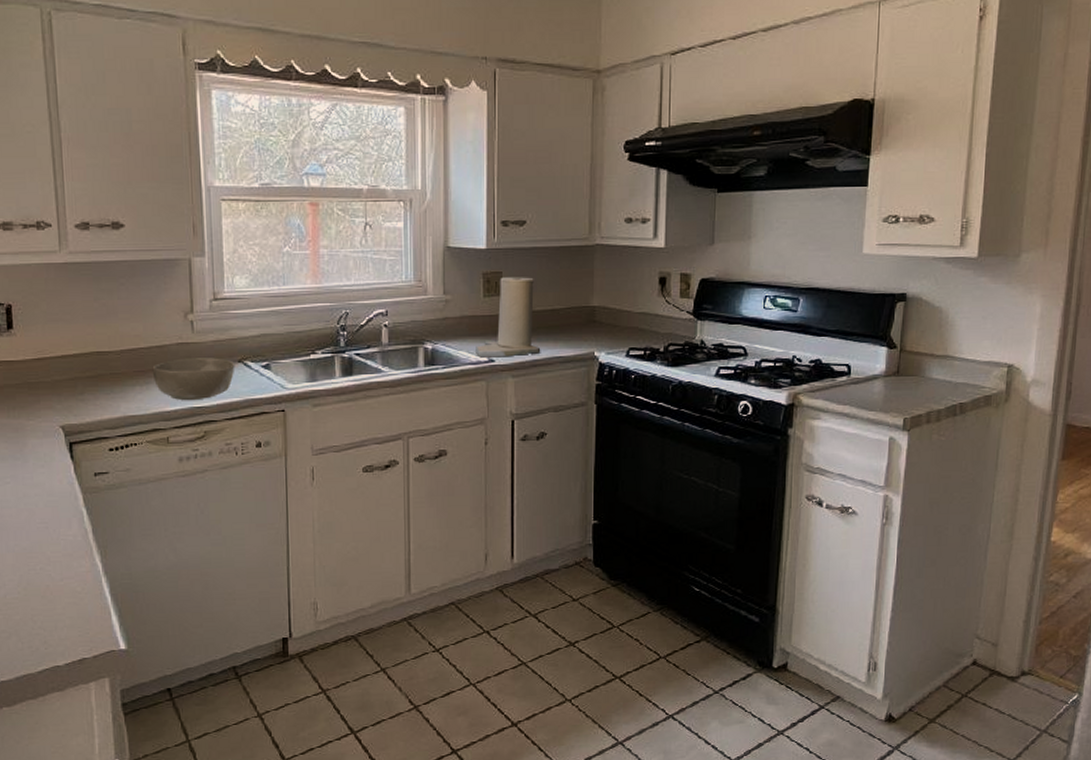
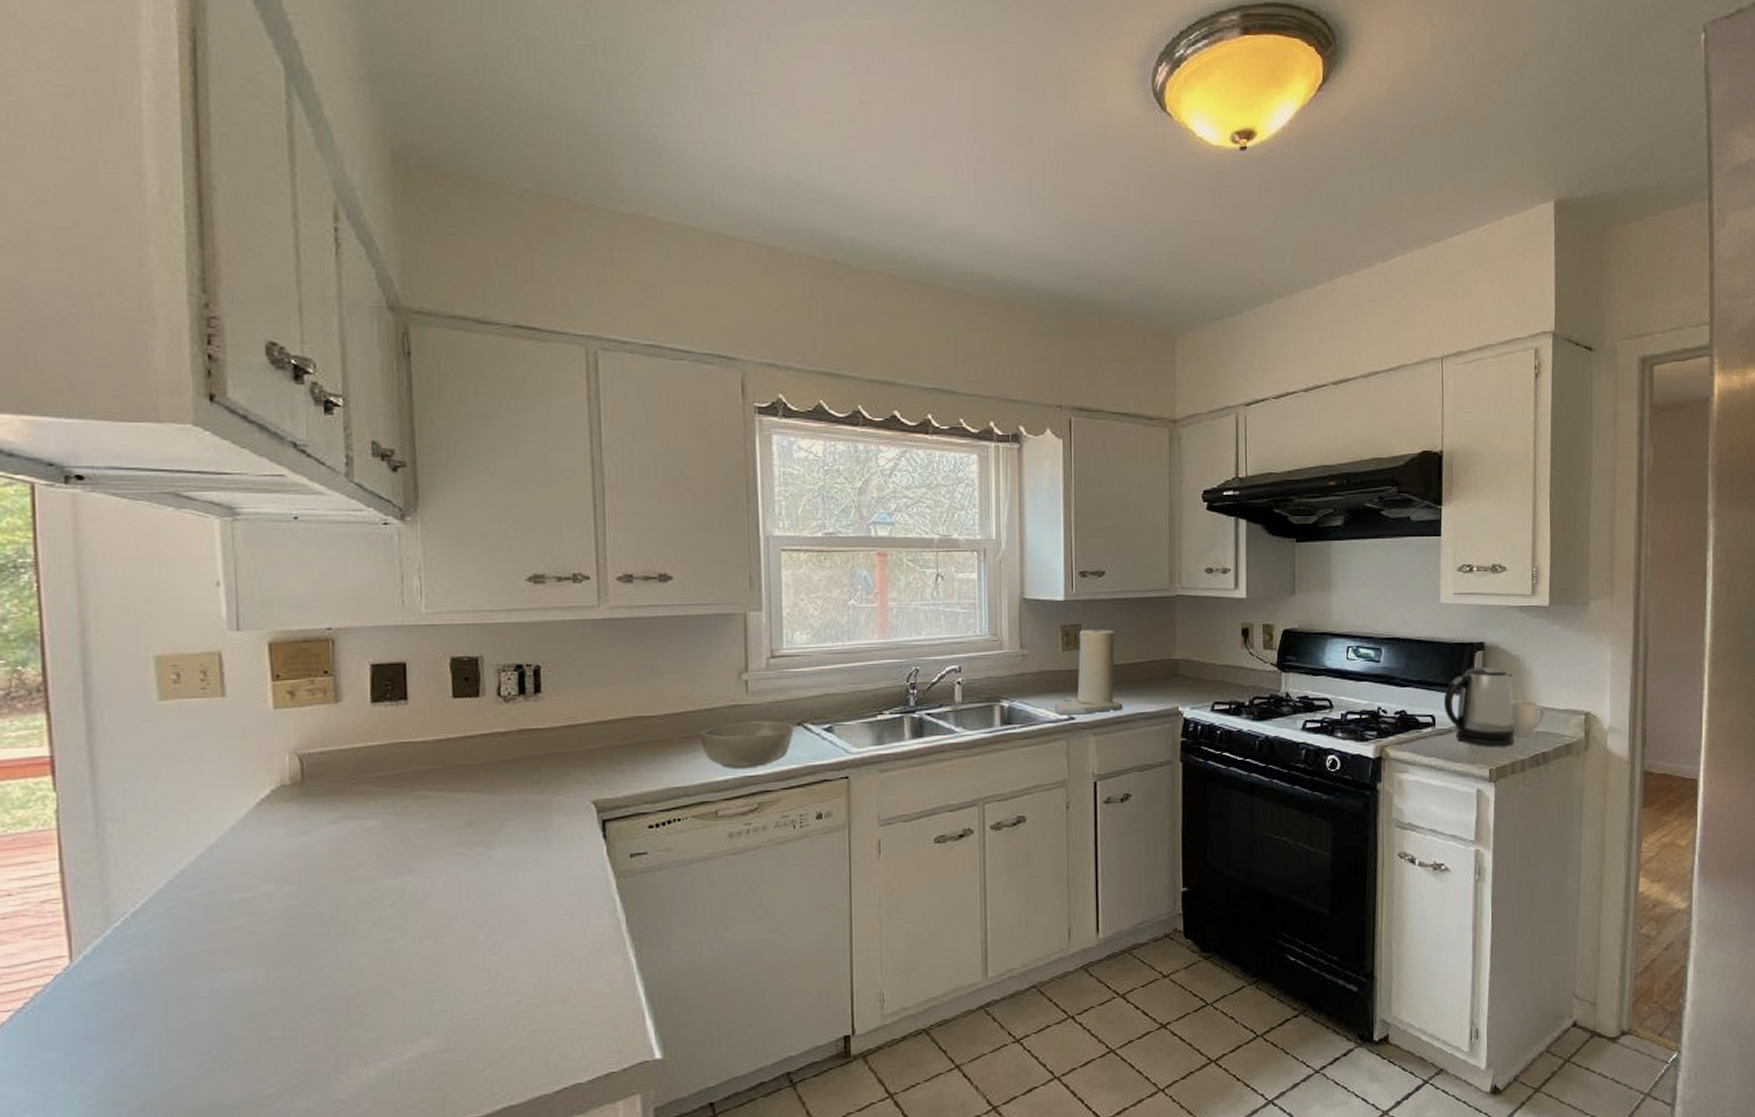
kettle: none [860,318,935,397] -> present [1443,667,1515,748]
mug: none [930,351,967,388] -> present [1513,700,1546,738]

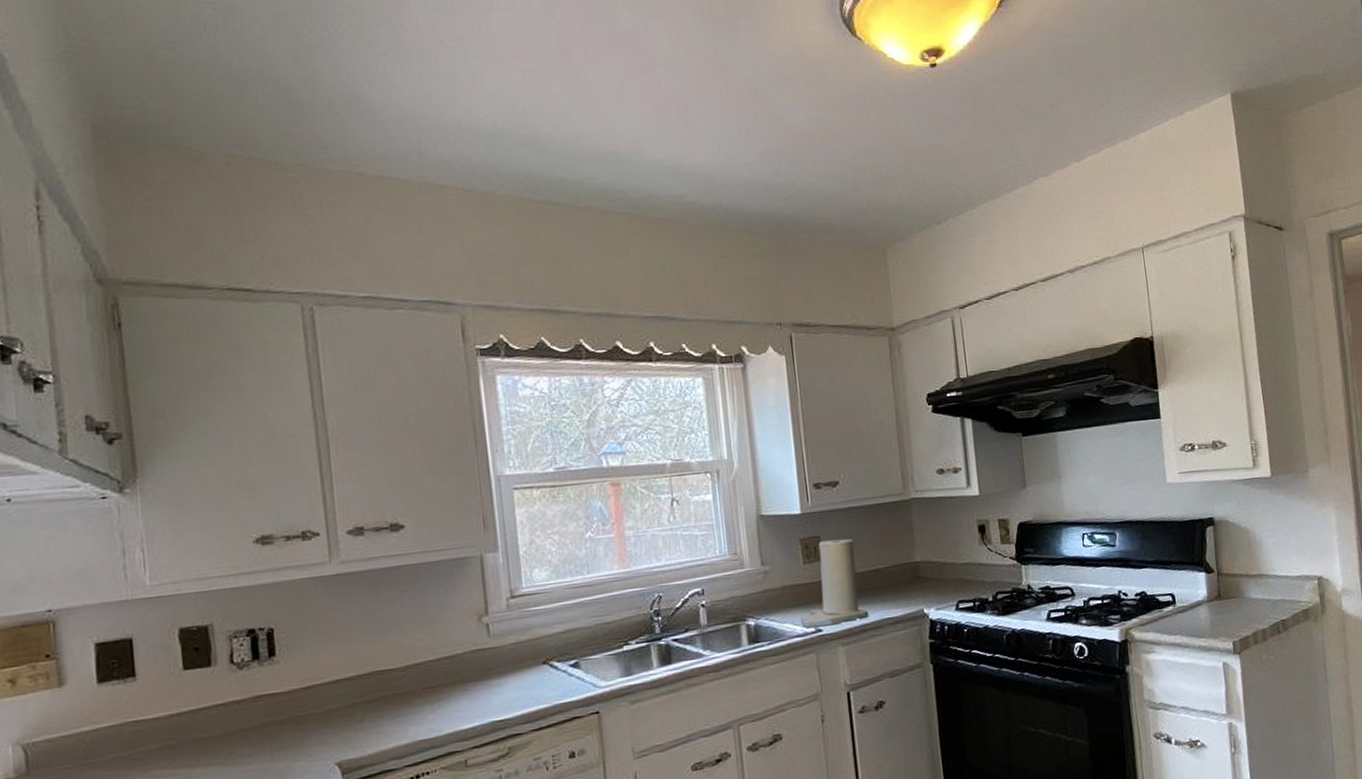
bowl: present [700,720,794,770] -> none [443,661,540,716]
kettle: present [1443,667,1515,748] -> none [1180,541,1254,621]
mug: present [1513,700,1546,738] -> none [1247,570,1281,608]

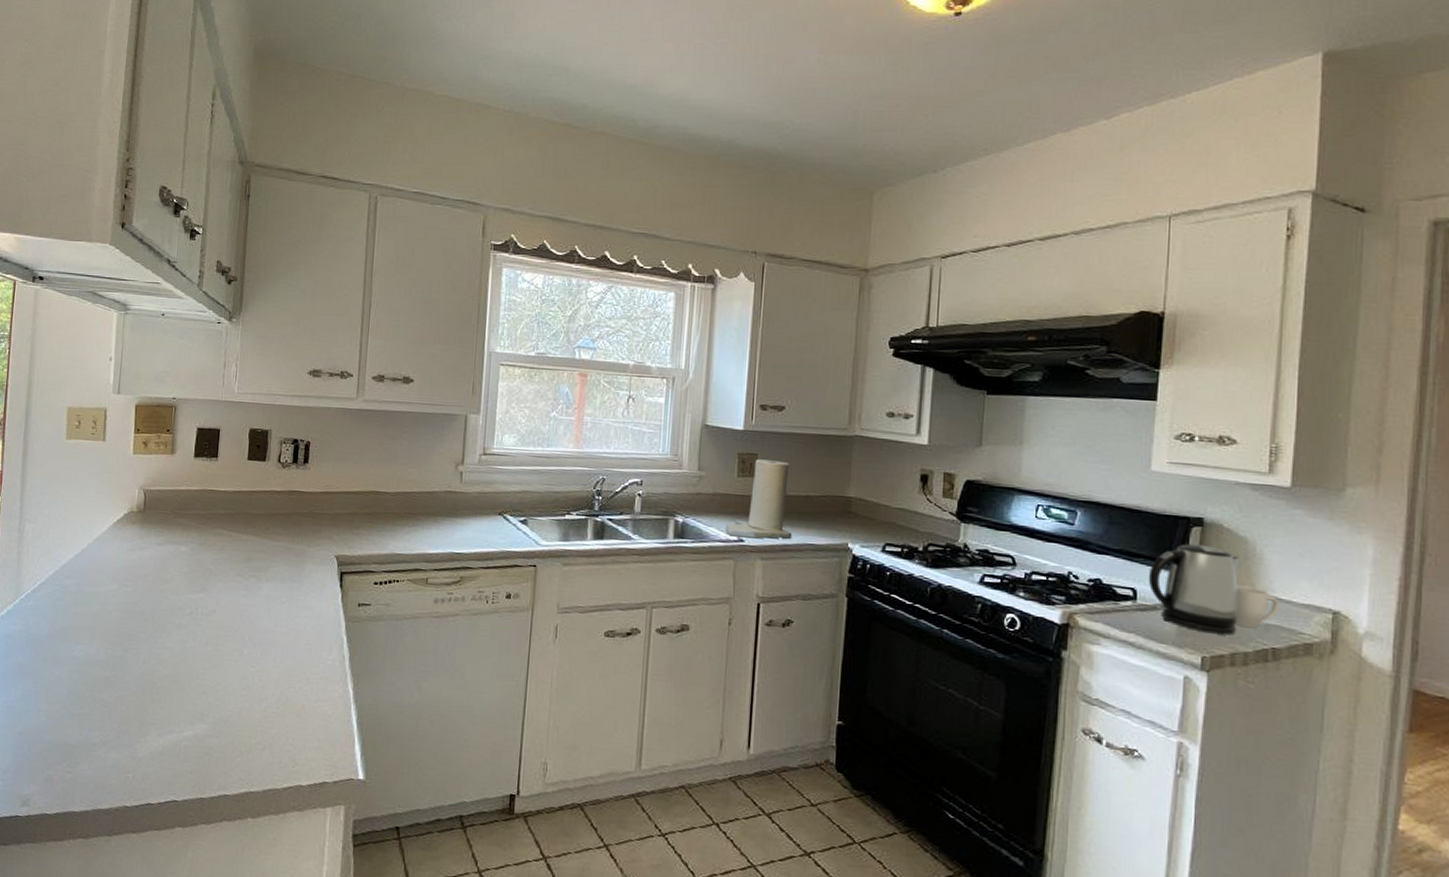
kettle: none [1180,541,1254,621] -> present [1148,544,1239,636]
mug: none [1247,570,1281,608] -> present [1235,585,1280,629]

